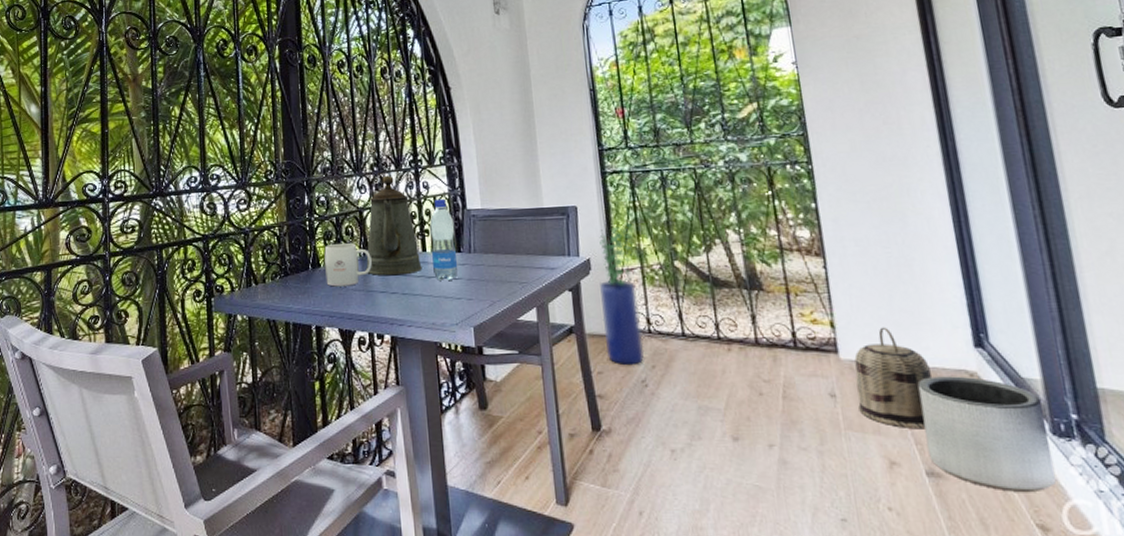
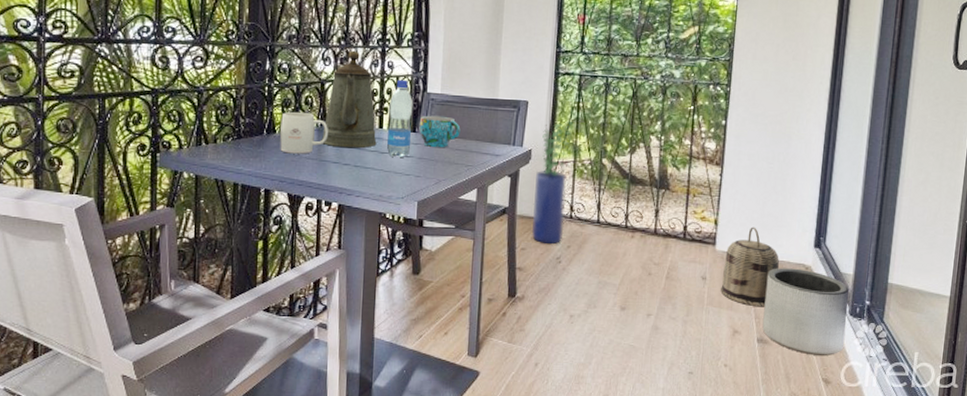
cup: none [463,232,509,267] -> present [419,115,461,148]

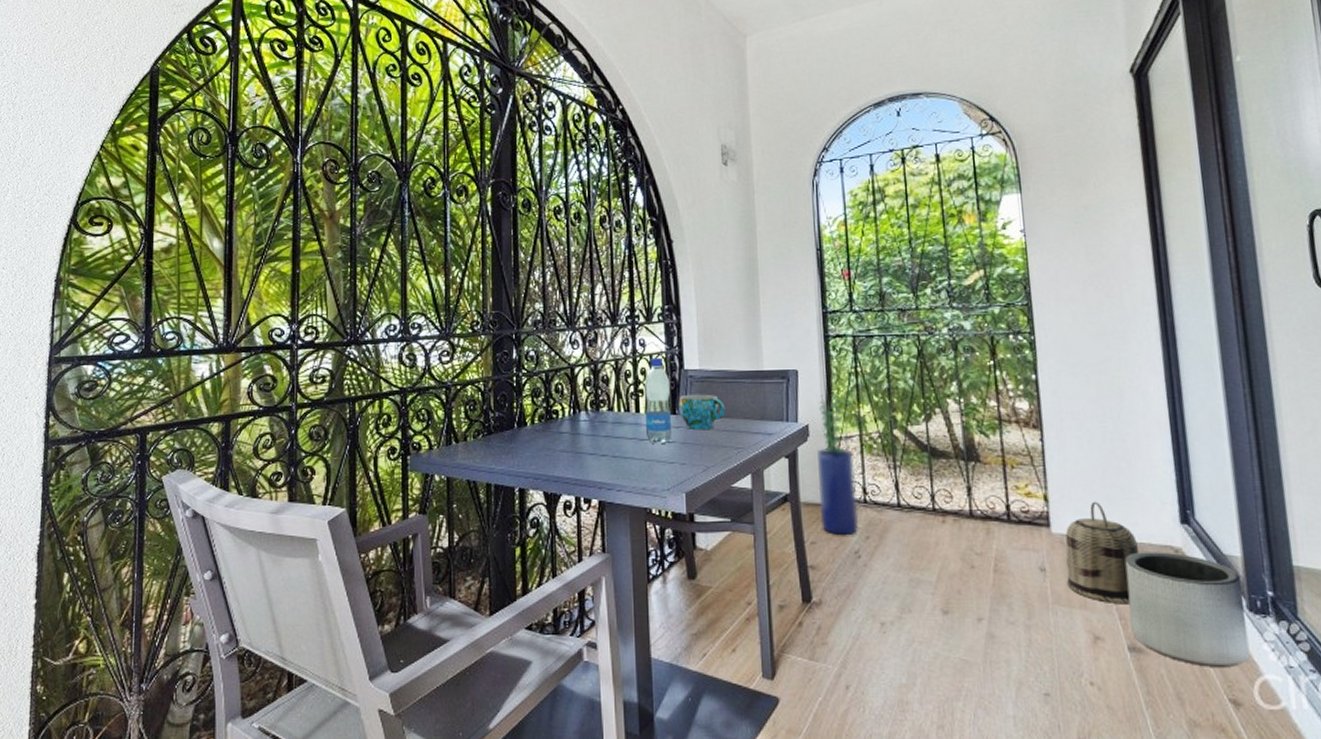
mug: present [280,111,328,154] -> none [531,401,582,447]
coffee pot: present [321,50,377,149] -> none [575,330,635,437]

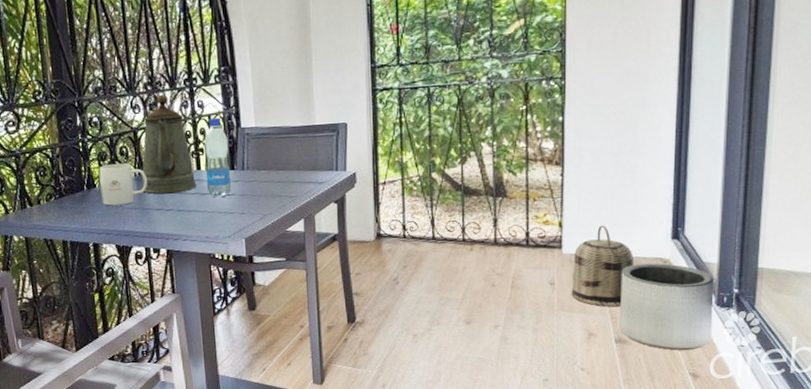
mug: none [531,401,582,447] -> present [99,163,147,206]
coffee pot: none [575,330,635,437] -> present [141,94,197,194]
cup: present [679,394,725,430] -> none [237,149,280,183]
vase: present [817,381,859,536] -> none [363,131,398,267]

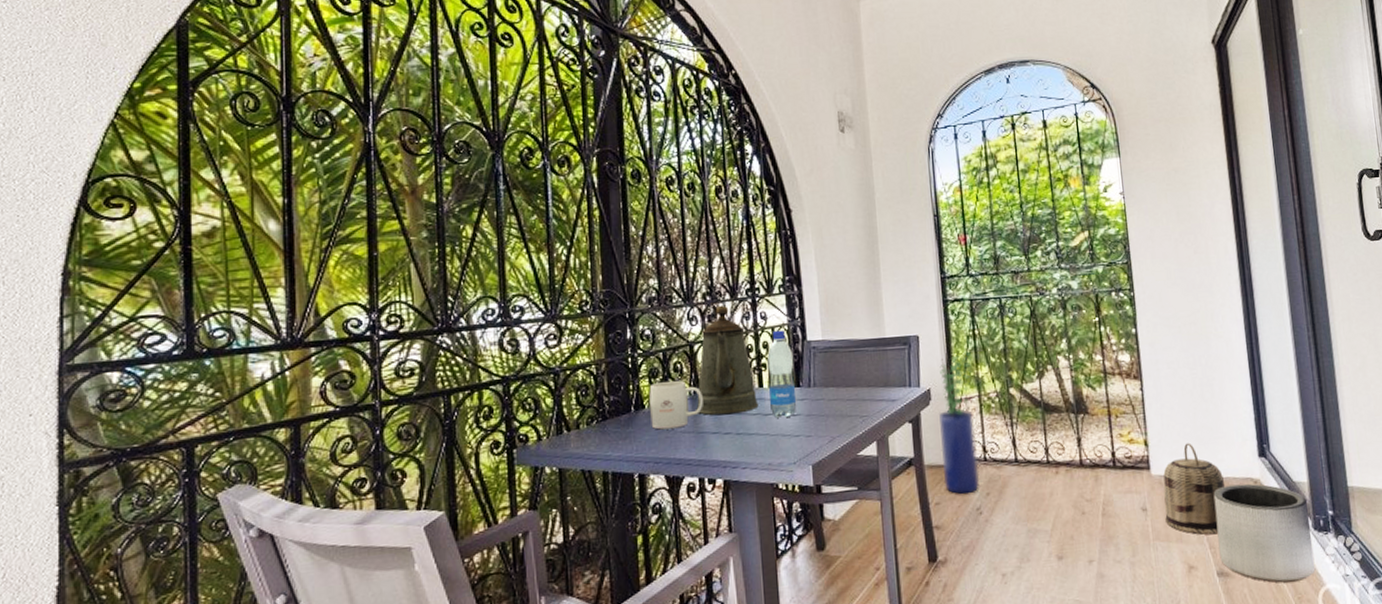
vase: none [363,131,398,267] -> present [939,344,980,495]

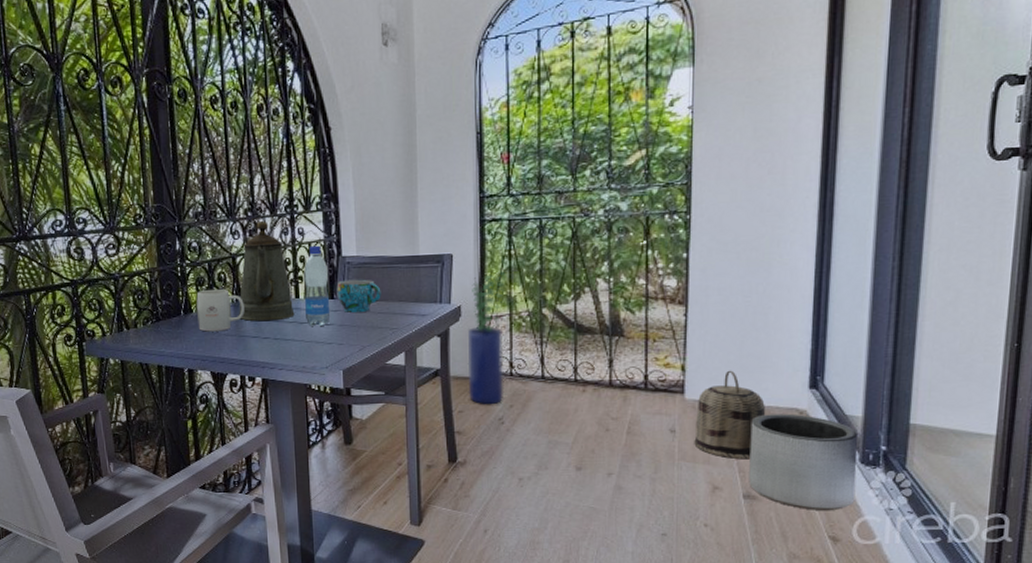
cup: none [802,364,849,401] -> present [336,279,381,313]

